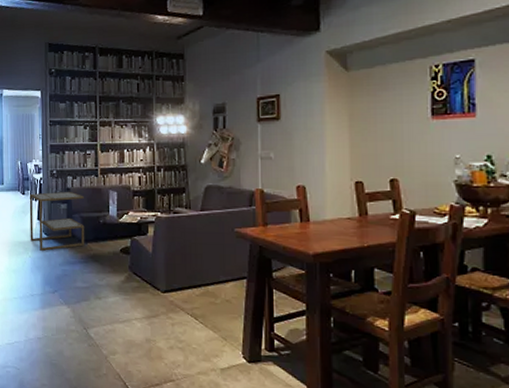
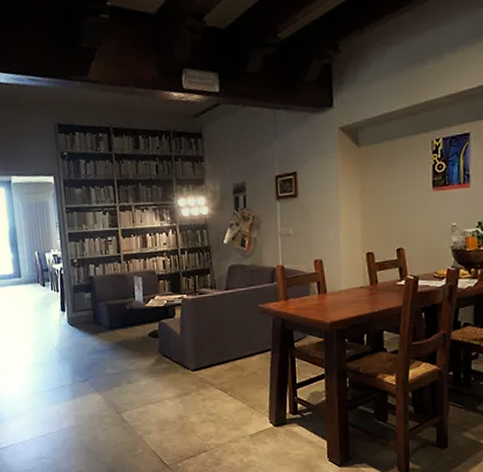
side table: present [29,191,85,251] -> none [50,279,113,342]

